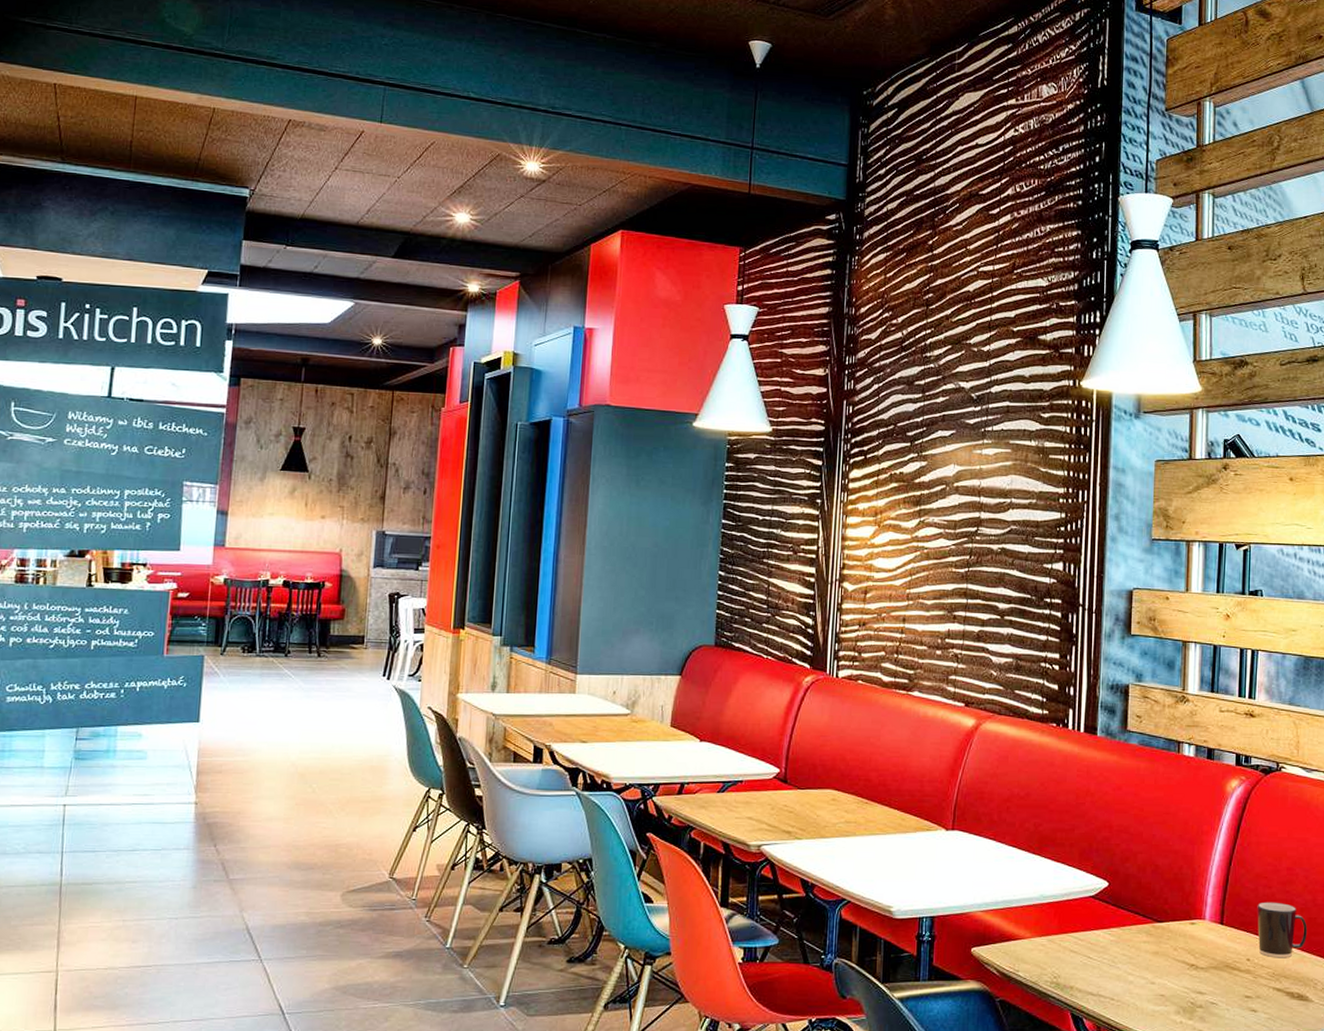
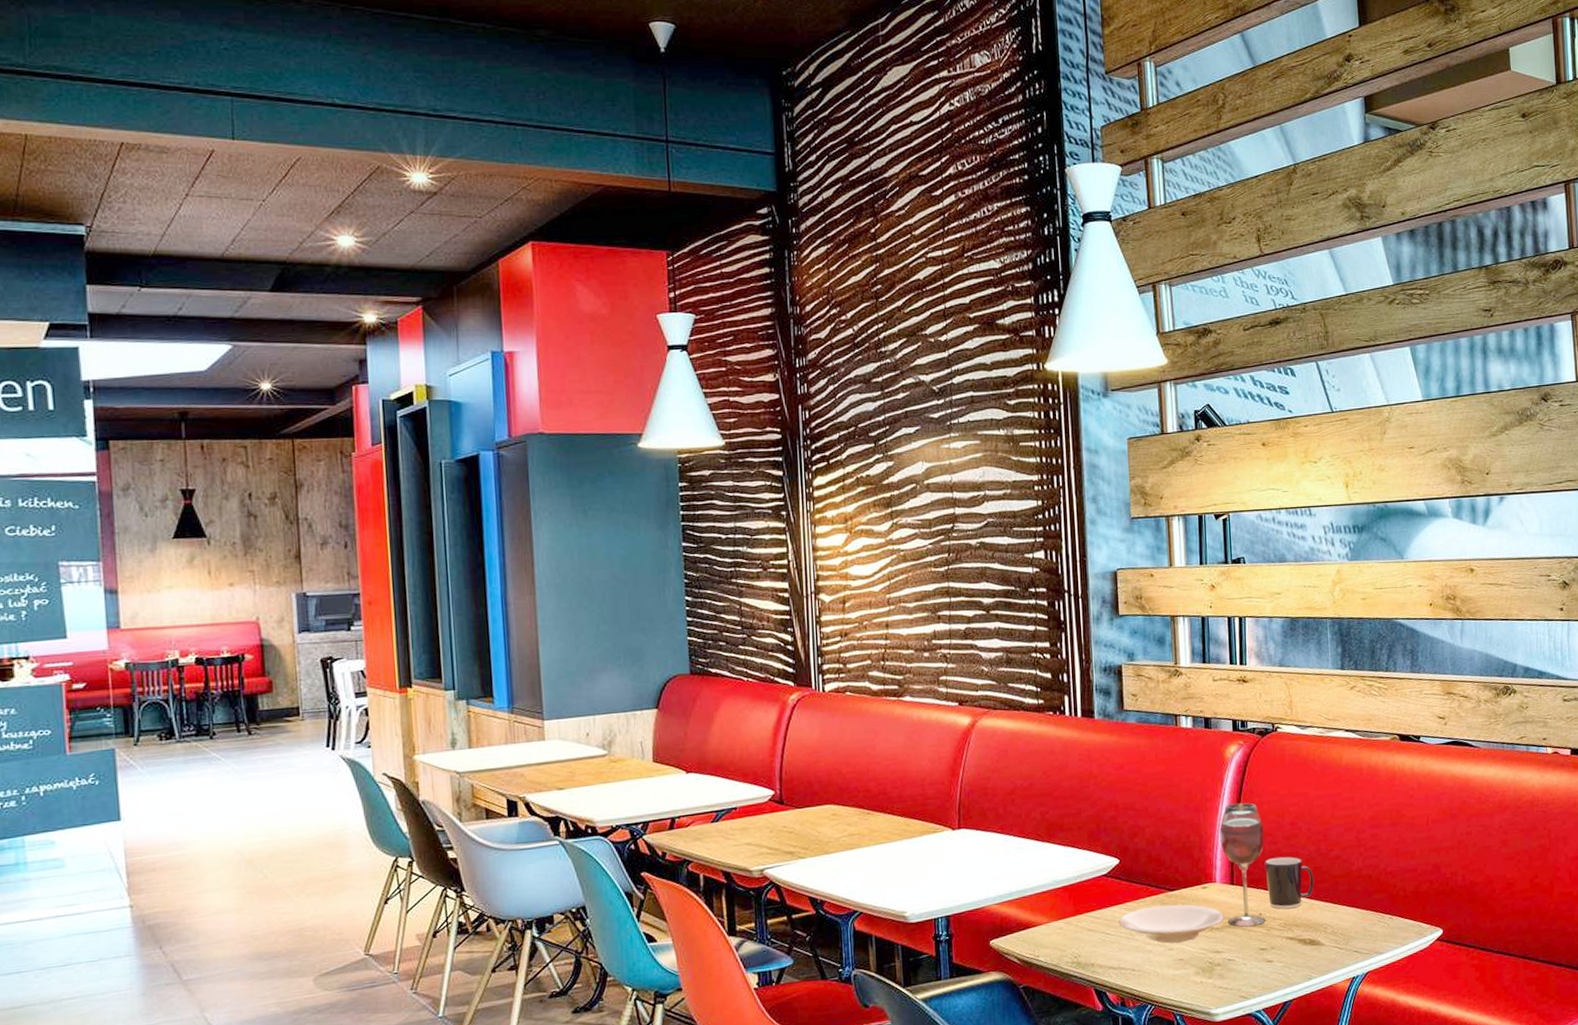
saucer: none [1101,936,1211,977] -> present [1118,904,1225,944]
wineglass: none [1213,840,1259,971] -> present [1219,803,1265,927]

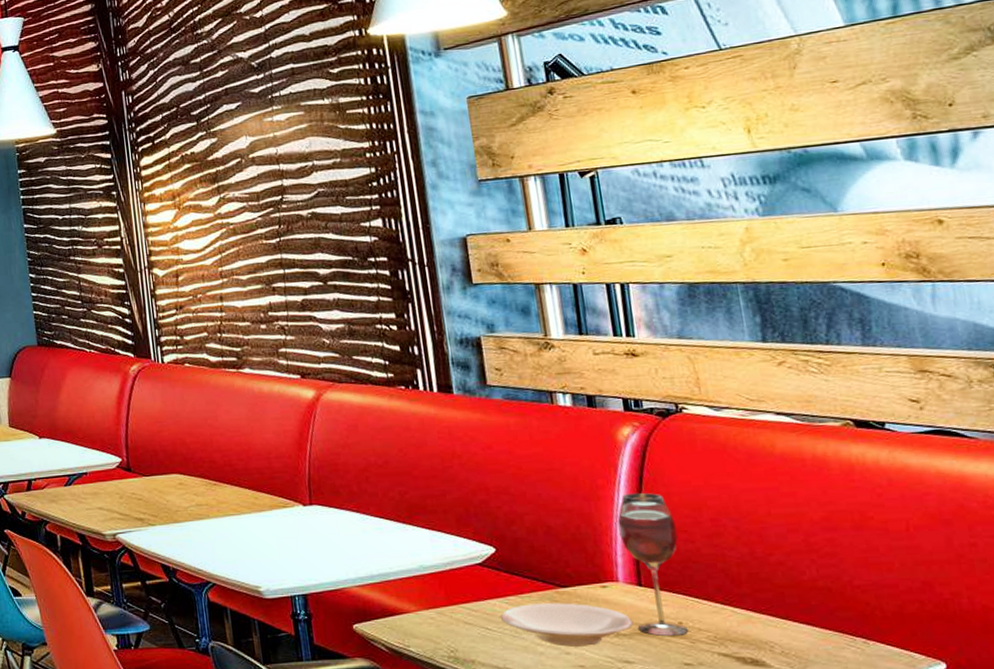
mug: present [1264,856,1315,910] -> none [680,557,751,620]

